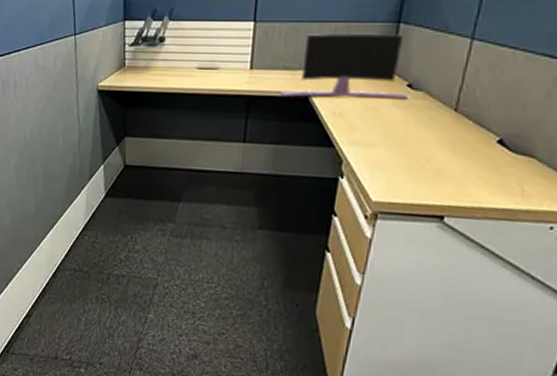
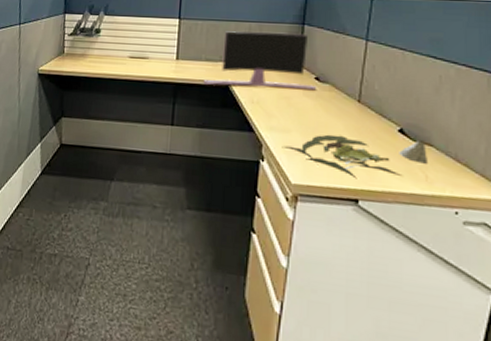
plant: none [364,147,528,195] -> present [282,134,427,179]

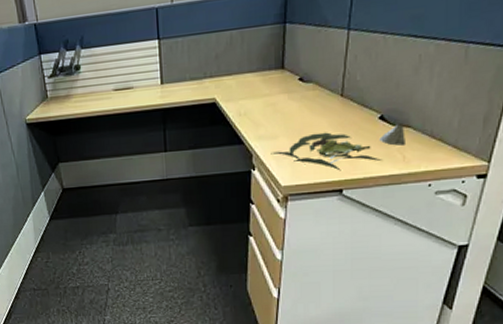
monitor: present [202,31,317,91] -> none [189,34,301,105]

